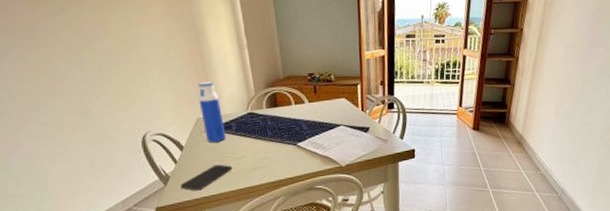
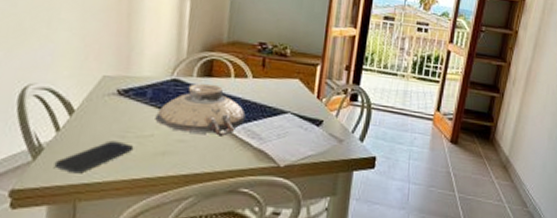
water bottle: present [198,81,227,142] -> none [108,31,140,111]
teapot: none [242,112,309,151] -> present [155,83,246,137]

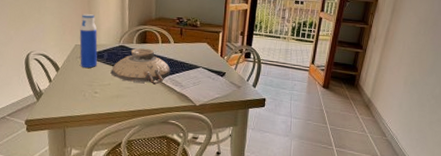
smartphone: present [54,140,133,174] -> none [50,88,97,110]
water bottle: none [108,31,140,111] -> present [79,14,98,68]

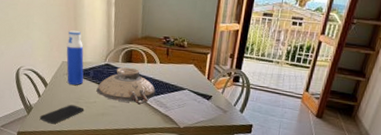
smartphone: none [50,88,97,110] -> present [39,104,84,124]

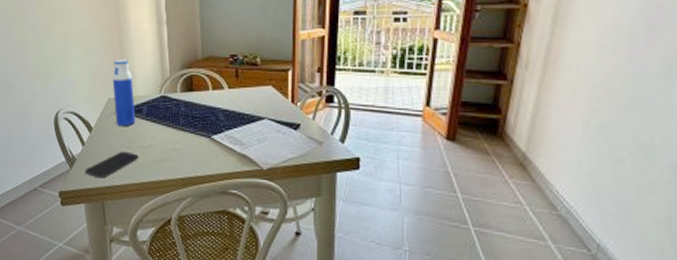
teapot: present [96,67,156,105] -> none [152,97,226,144]

